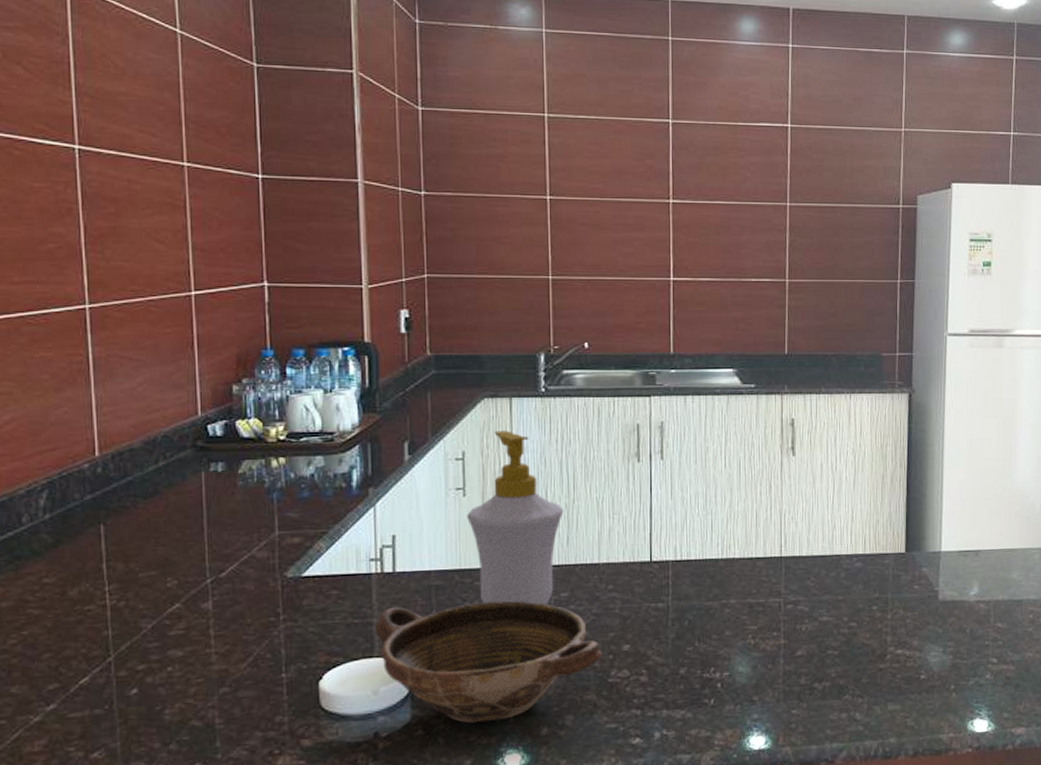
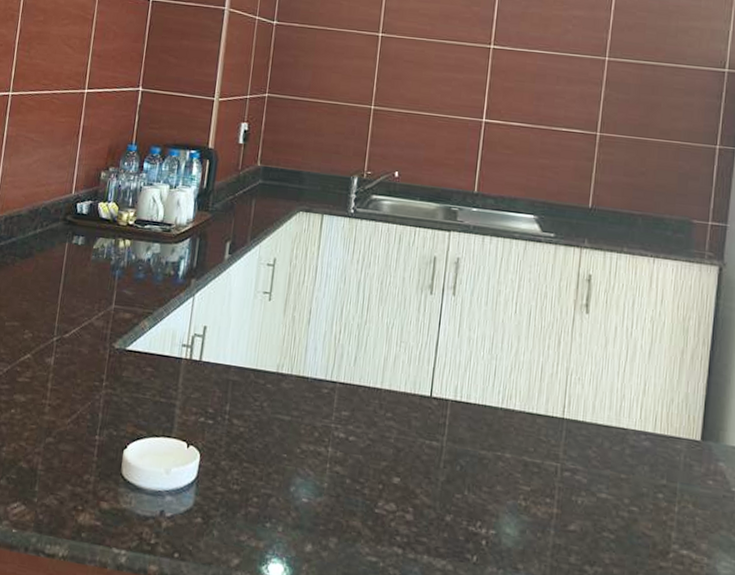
bowl: present [375,600,603,723] -> none [176,393,373,527]
soap bottle: present [467,430,564,605] -> none [269,243,356,420]

